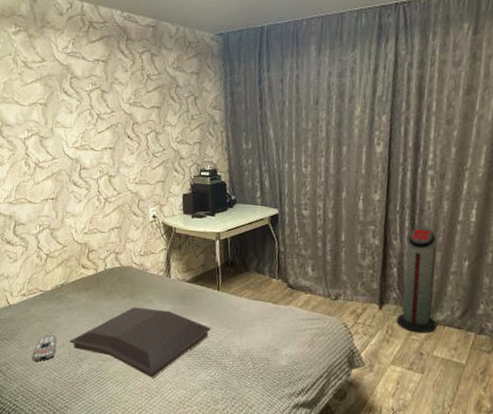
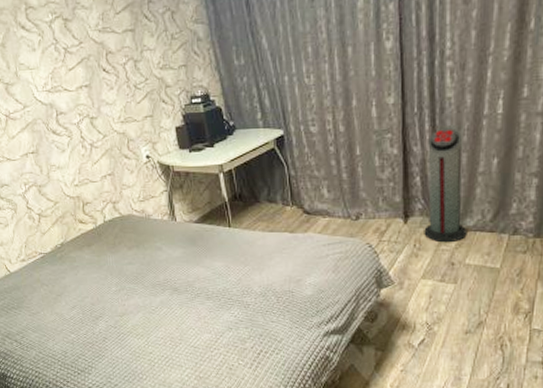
remote control: present [32,334,57,362] -> none [45,297,69,326]
serving tray: present [69,307,211,378] -> none [81,255,227,327]

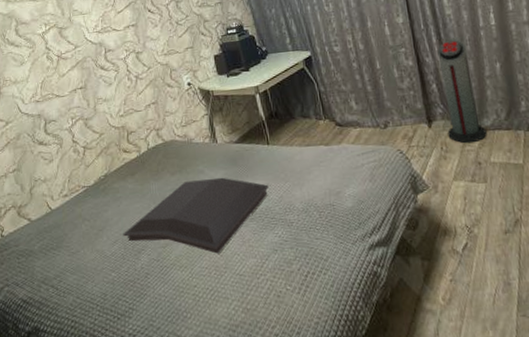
serving tray: none [81,255,227,327] -> present [123,177,269,254]

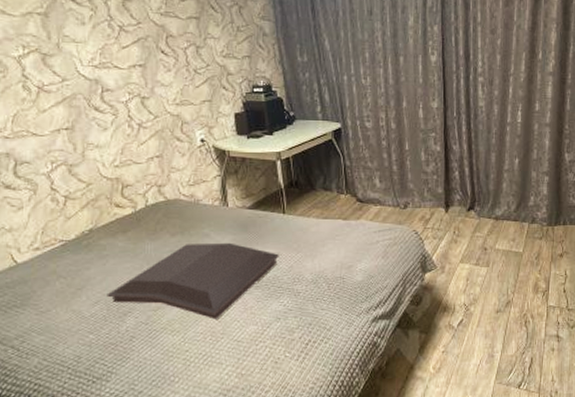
air purifier: present [437,39,487,144] -> none [462,130,497,230]

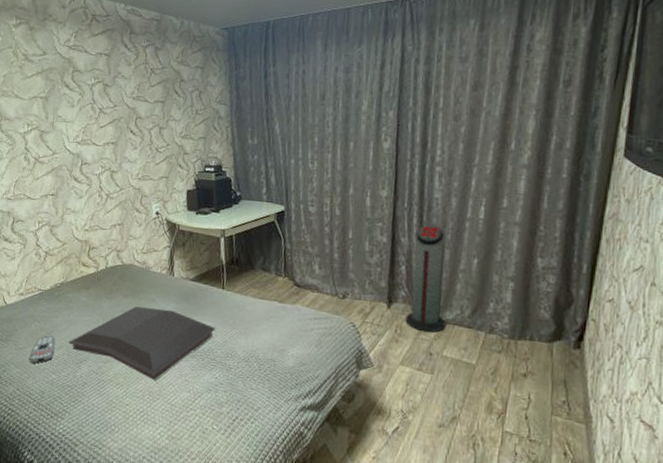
remote control: none [56,291,90,326] -> present [29,335,56,364]
air purifier: none [462,130,497,230] -> present [405,224,447,333]

